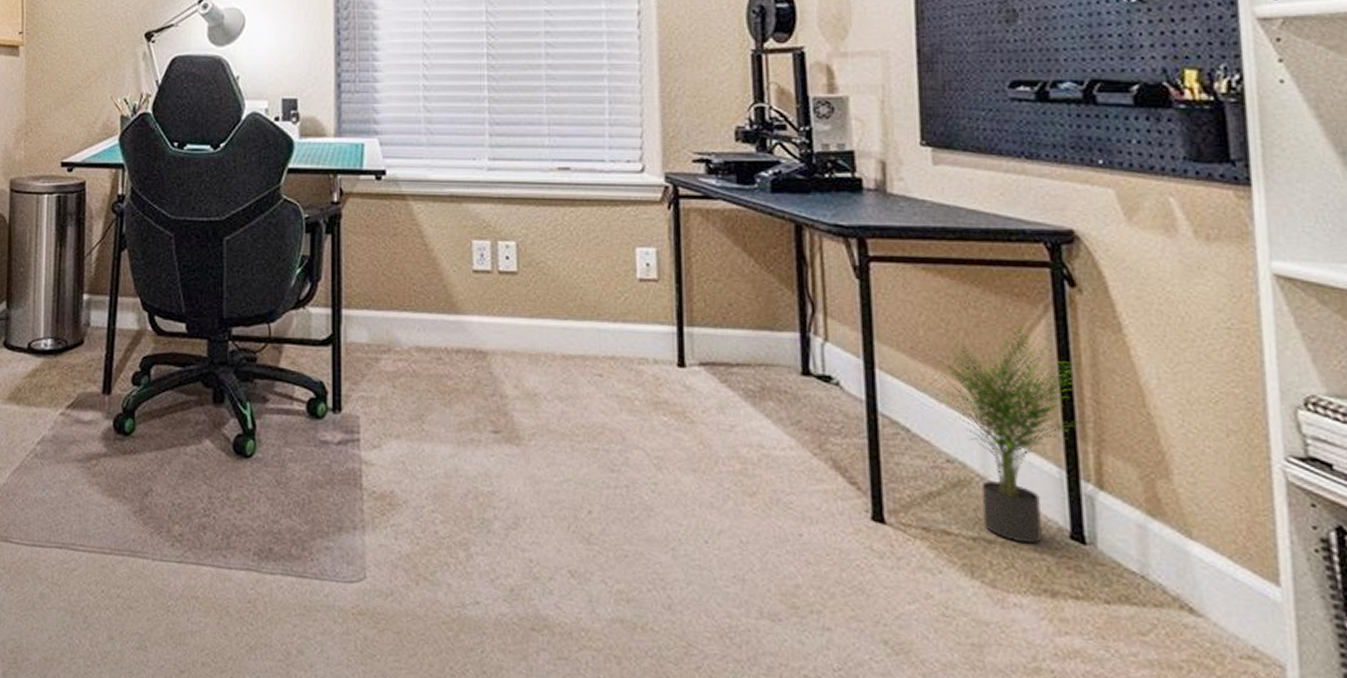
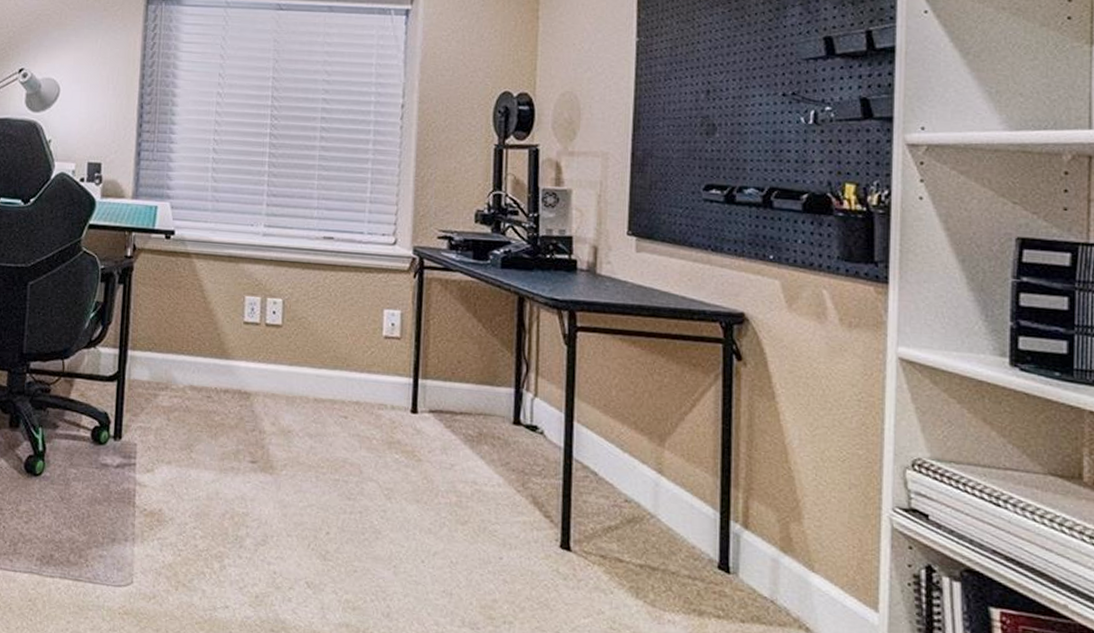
potted plant: present [939,325,1097,544] -> none [625,390,748,572]

